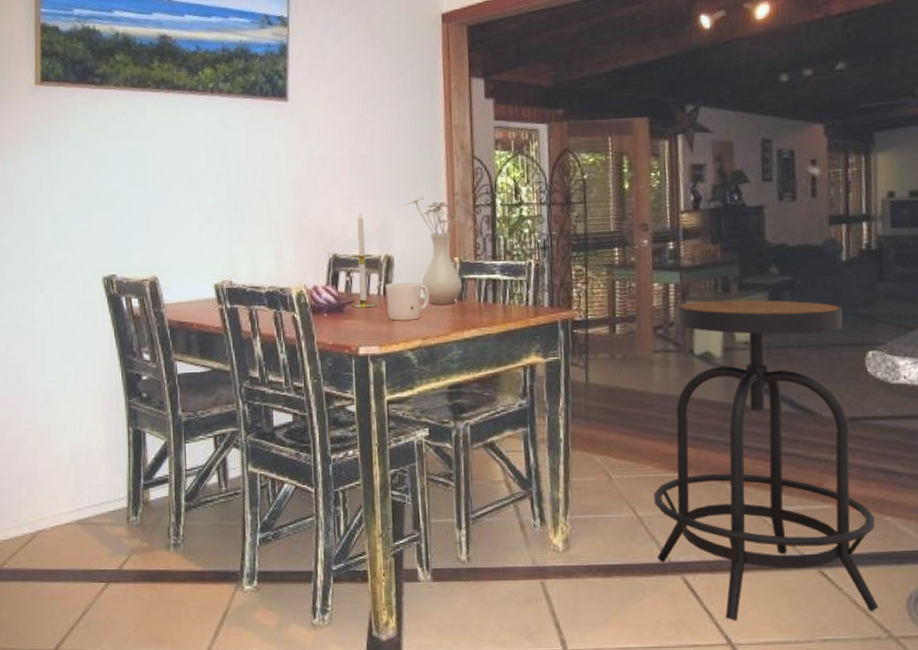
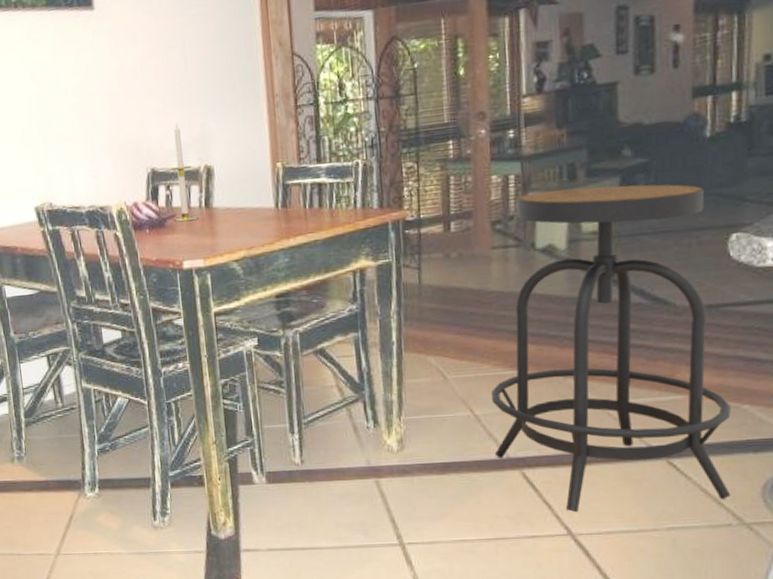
mug: present [385,281,430,321] -> none [206,191,253,233]
vase: present [407,197,468,306] -> none [225,101,289,215]

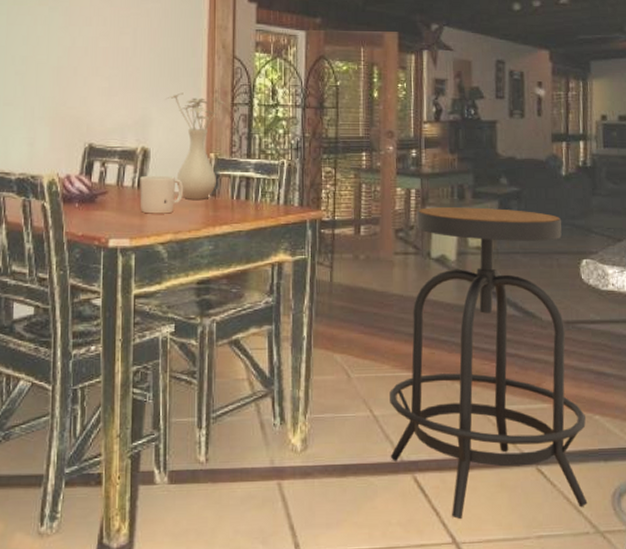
candle: present [169,124,199,223] -> none [103,104,131,200]
mug: none [206,191,253,233] -> present [139,175,184,214]
vase: none [225,101,289,215] -> present [167,92,227,201]

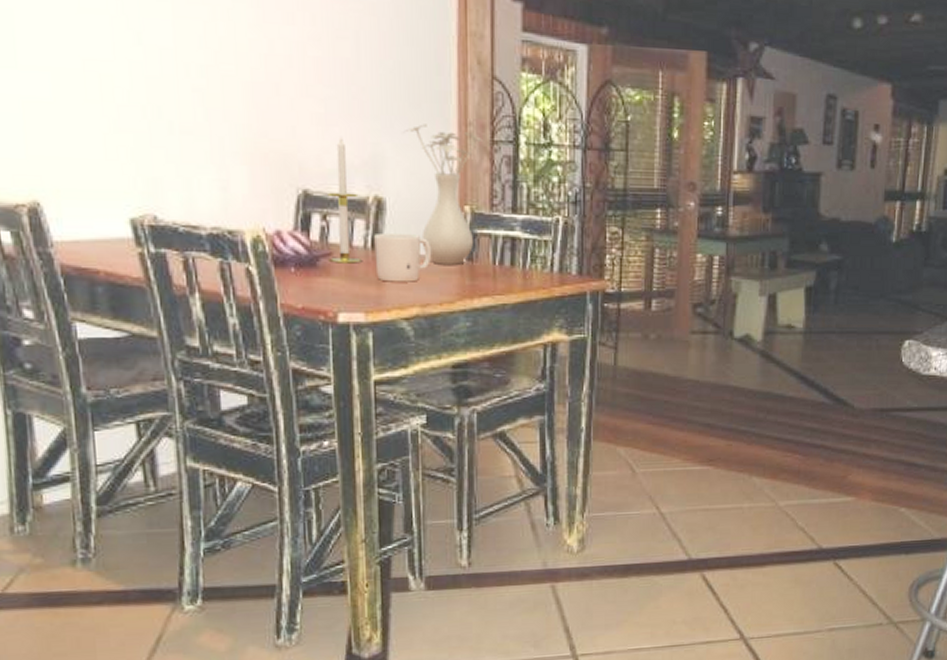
candle: none [103,104,131,200] -> present [327,138,363,264]
bar stool: present [389,207,588,520] -> none [677,278,892,616]

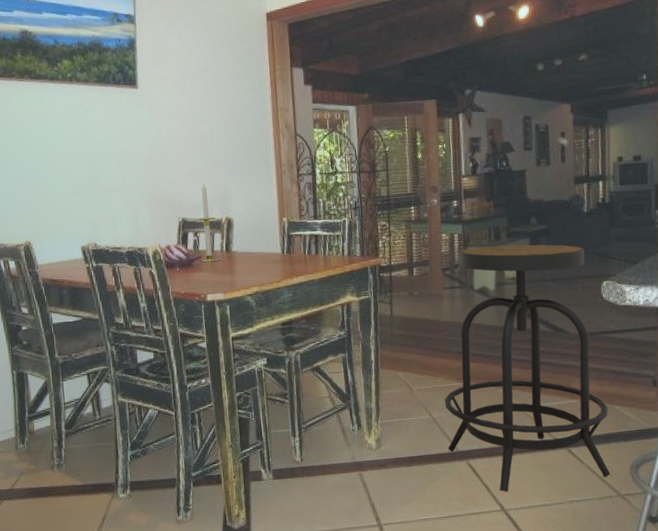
mug: present [374,232,432,282] -> none [227,239,264,272]
vase: present [405,124,484,266] -> none [243,169,293,259]
bar stool: none [677,278,892,616] -> present [445,244,611,493]

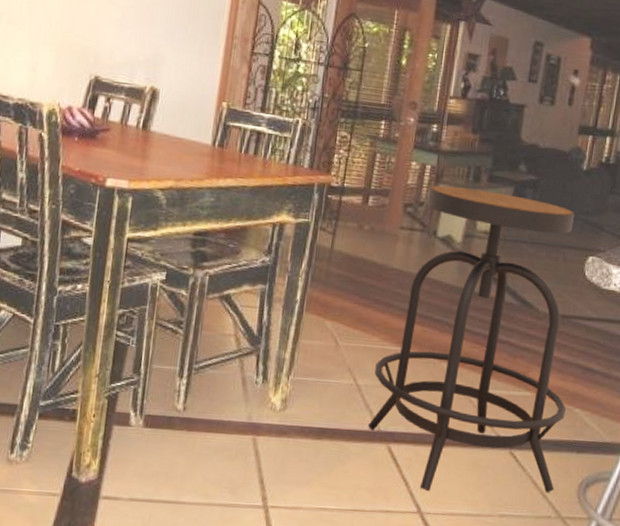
candle: present [197,183,221,263] -> none [105,38,138,140]

